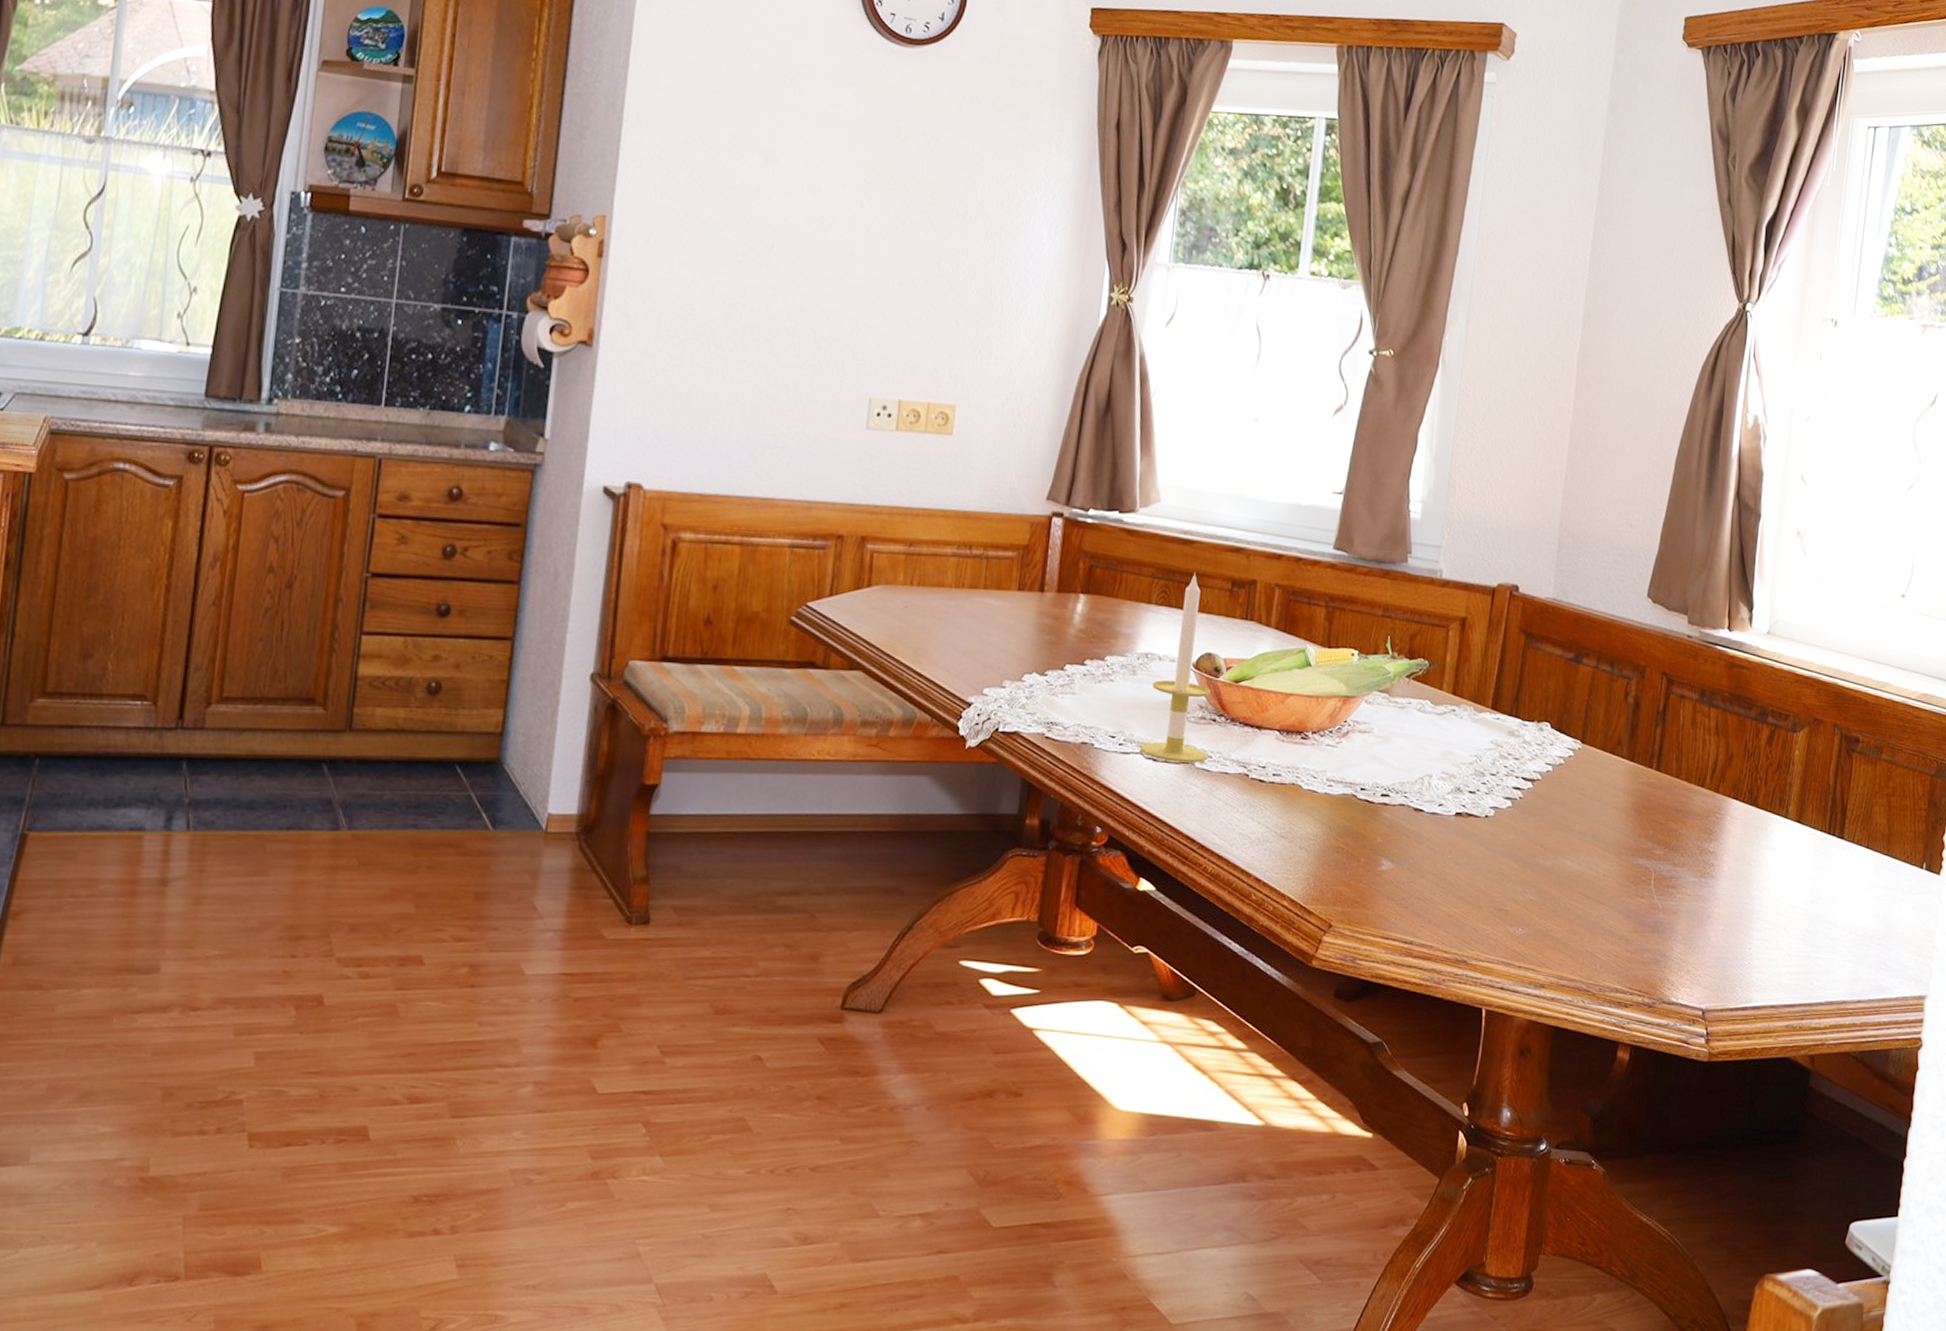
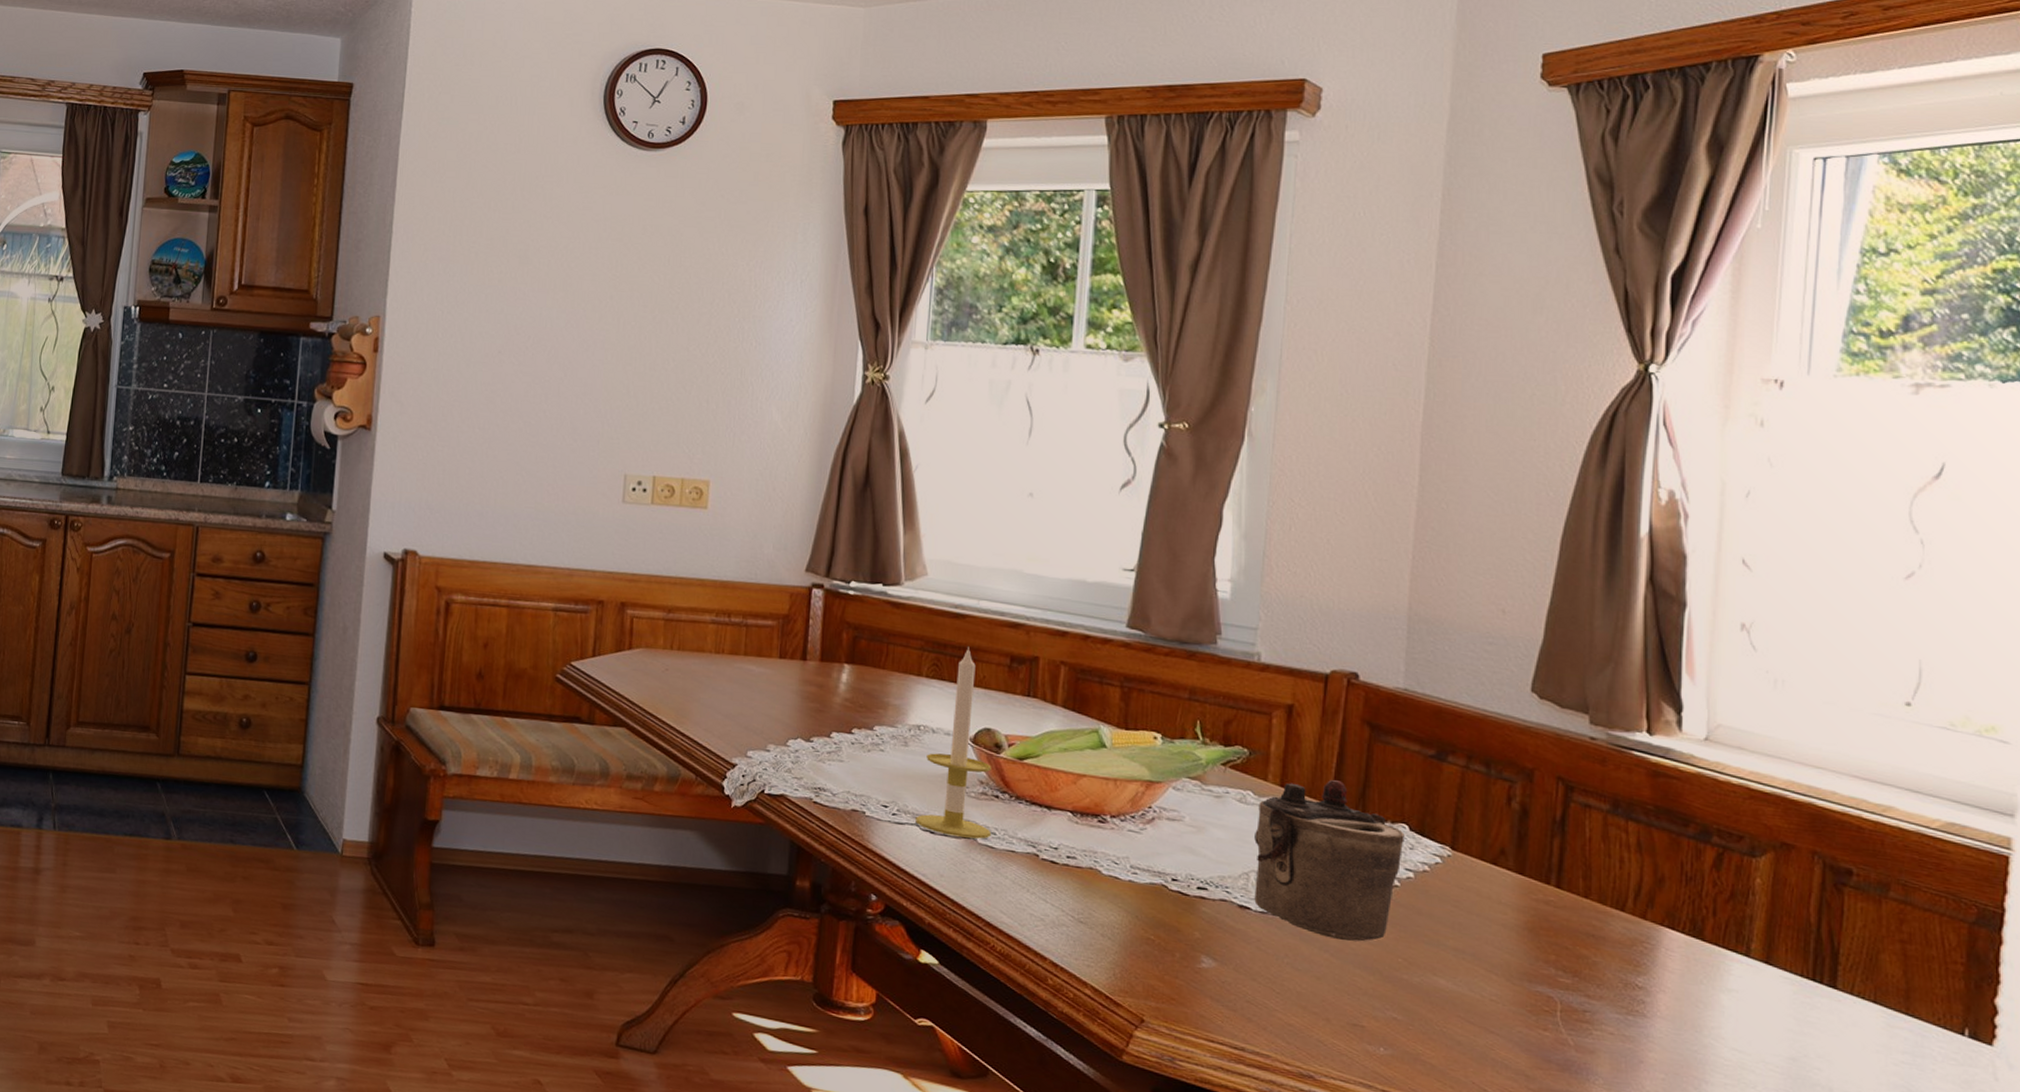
teapot: none [1427,686,1547,834] -> present [1254,780,1405,942]

